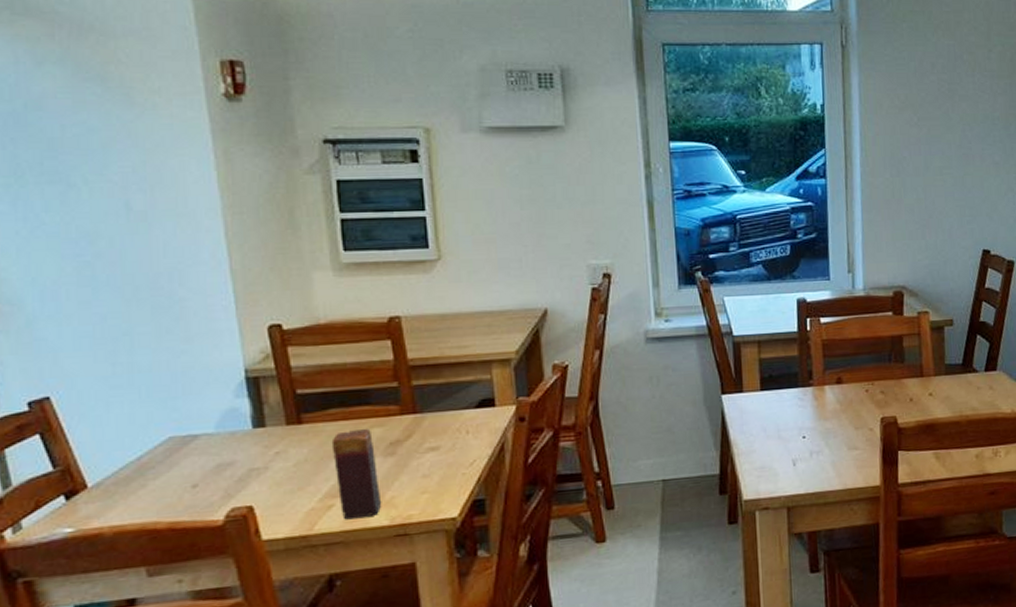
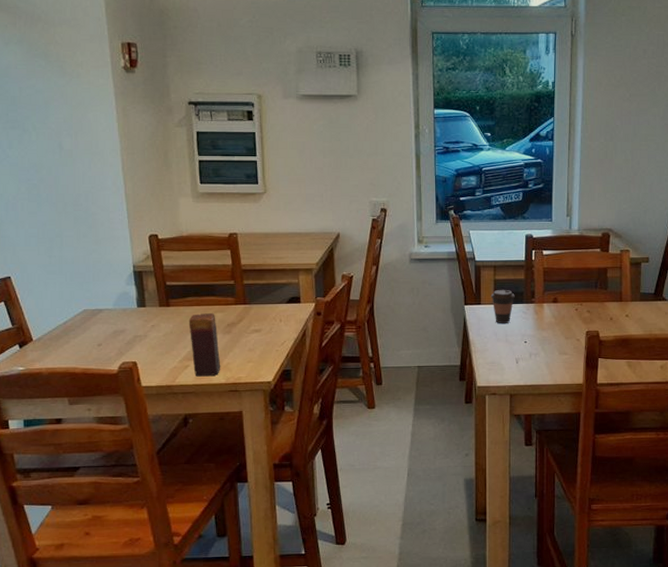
coffee cup: none [755,370,787,416] -> present [490,289,515,323]

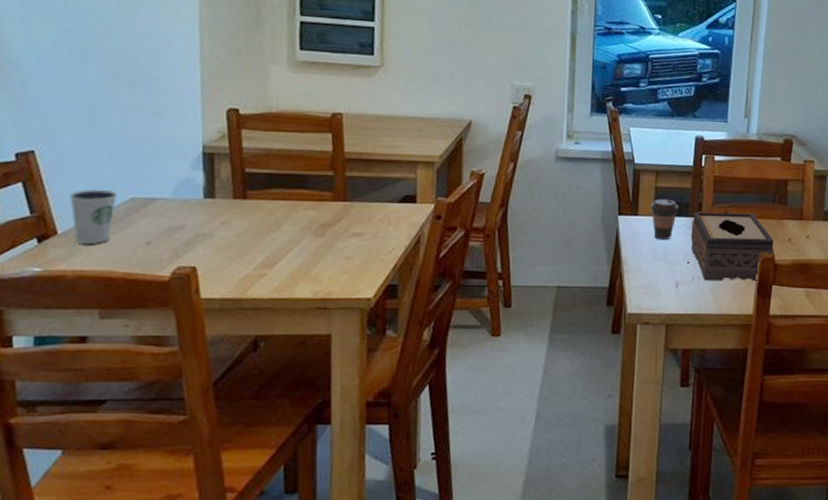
dixie cup: none [38,304,73,347] -> present [68,189,117,244]
candle: present [188,312,221,377] -> none [269,209,308,289]
tissue box: none [527,298,599,357] -> present [690,211,774,281]

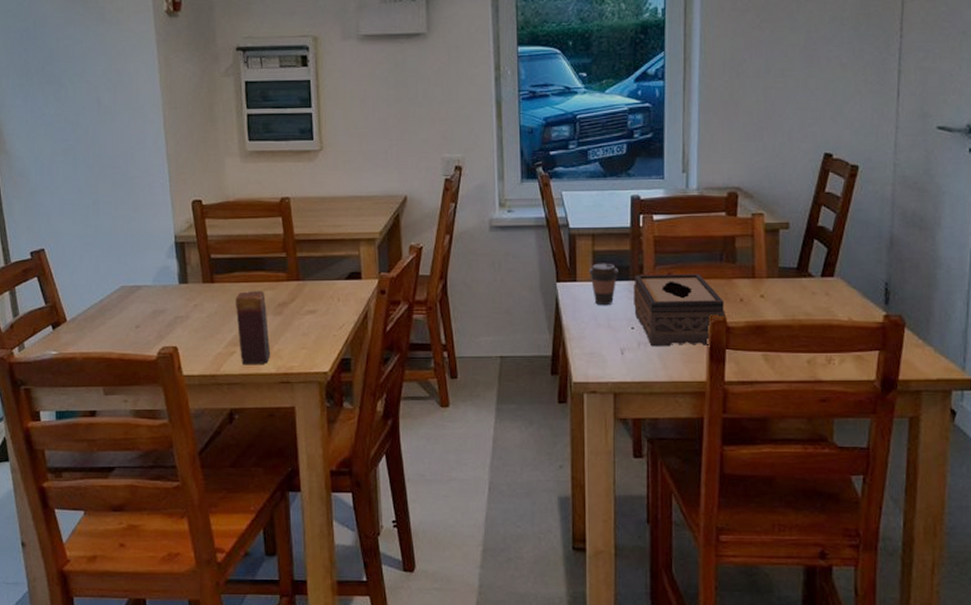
dixie cup: present [68,189,117,244] -> none [73,280,110,329]
candle: none [269,209,308,289] -> present [235,290,271,365]

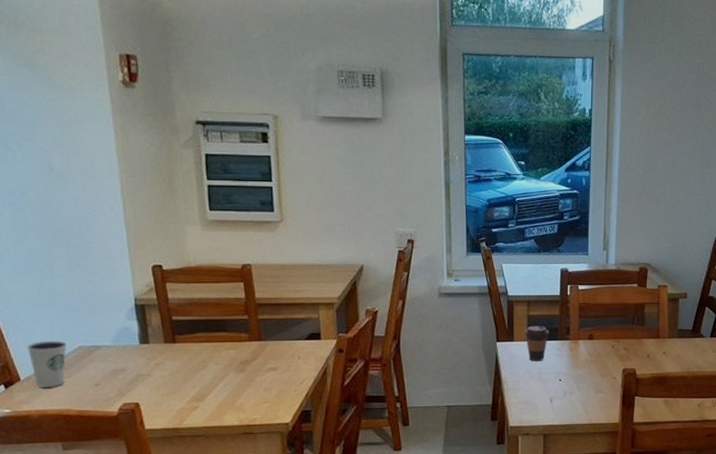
dixie cup: none [73,280,110,329] -> present [26,340,67,387]
candle: present [235,290,271,365] -> none [197,349,234,419]
tissue box: present [633,274,725,347] -> none [561,335,635,395]

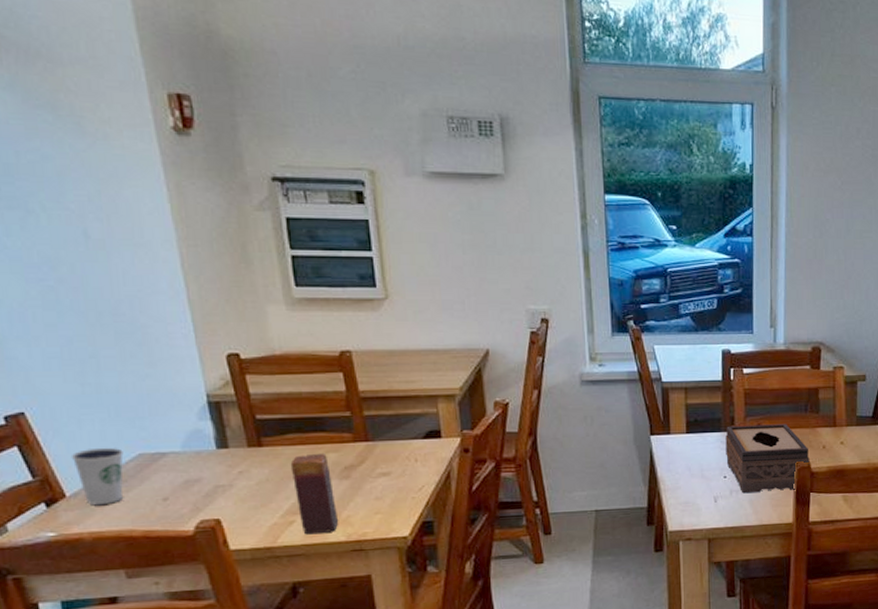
candle: none [197,349,234,419] -> present [290,453,339,535]
coffee cup: present [524,325,549,361] -> none [681,415,711,456]
tissue box: none [561,335,635,395] -> present [725,424,810,494]

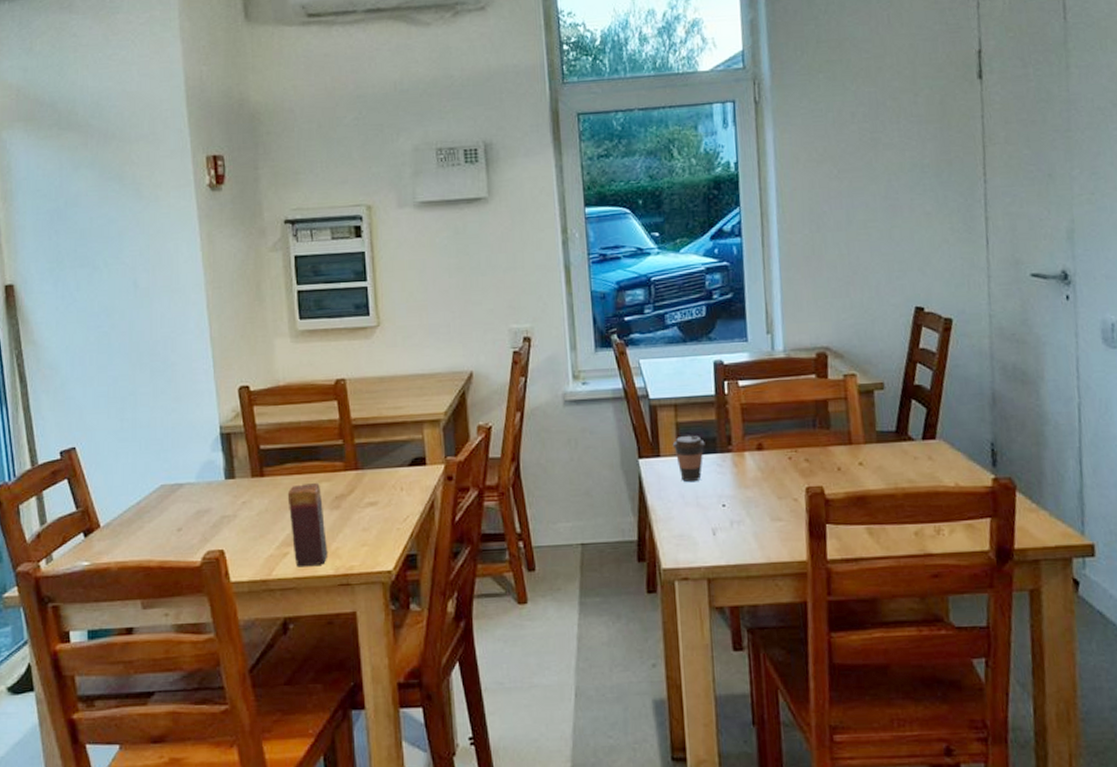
dixie cup: present [70,447,124,505] -> none [107,479,149,535]
coffee cup: none [681,415,711,456] -> present [672,435,705,481]
tissue box: present [725,424,810,494] -> none [722,442,823,525]

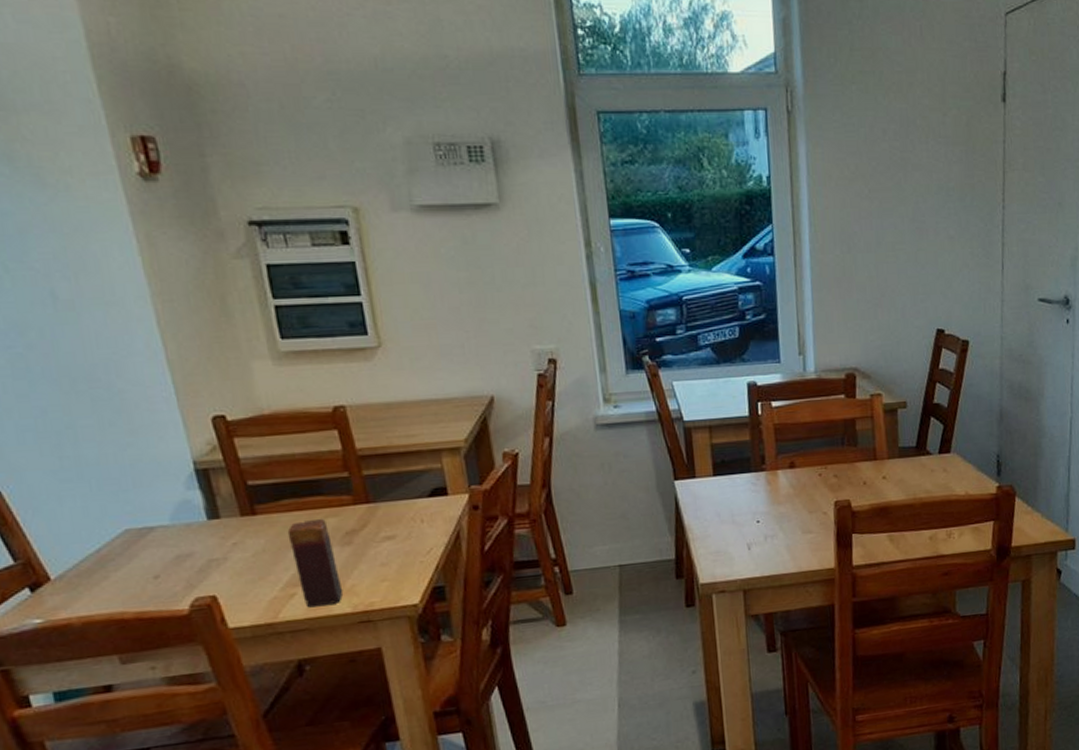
coffee cup: present [672,435,705,481] -> none [707,455,740,501]

